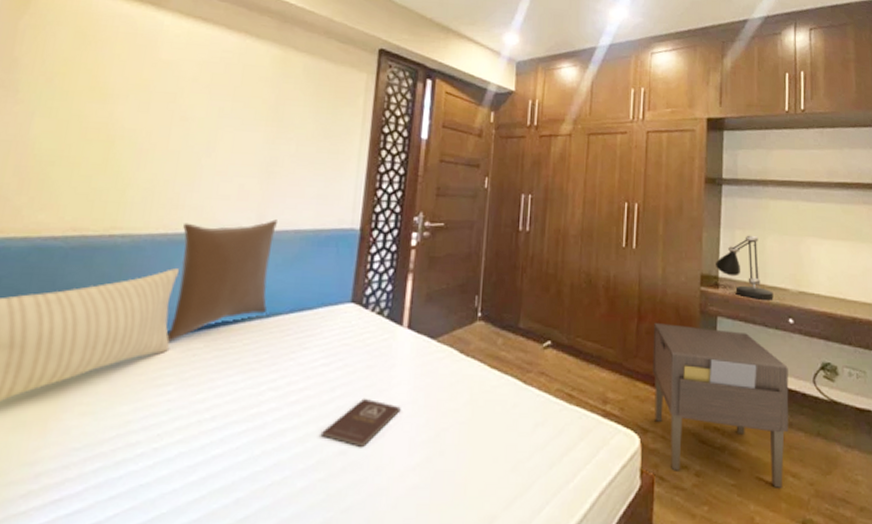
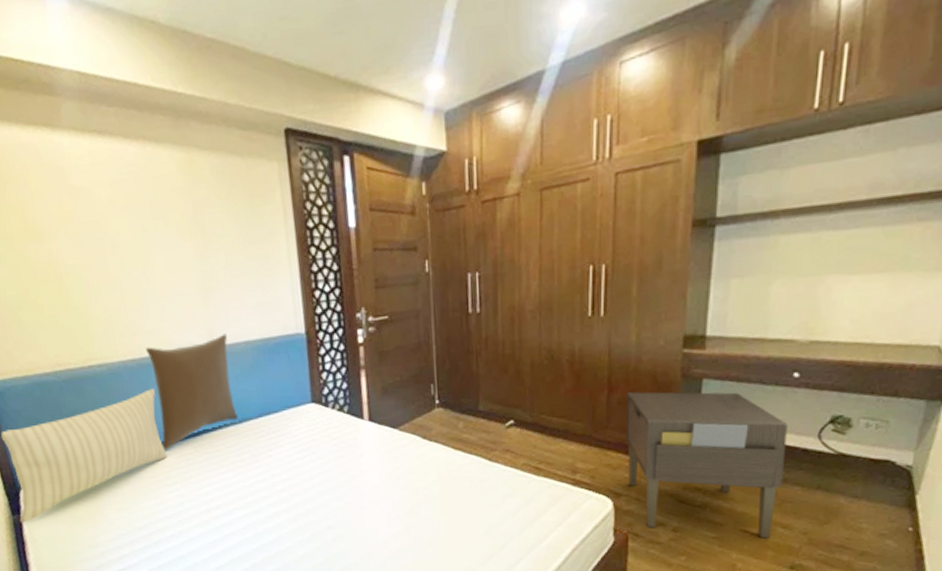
book: present [320,398,401,447] -> none [309,483,375,522]
desk lamp: present [716,235,774,300] -> none [703,282,776,356]

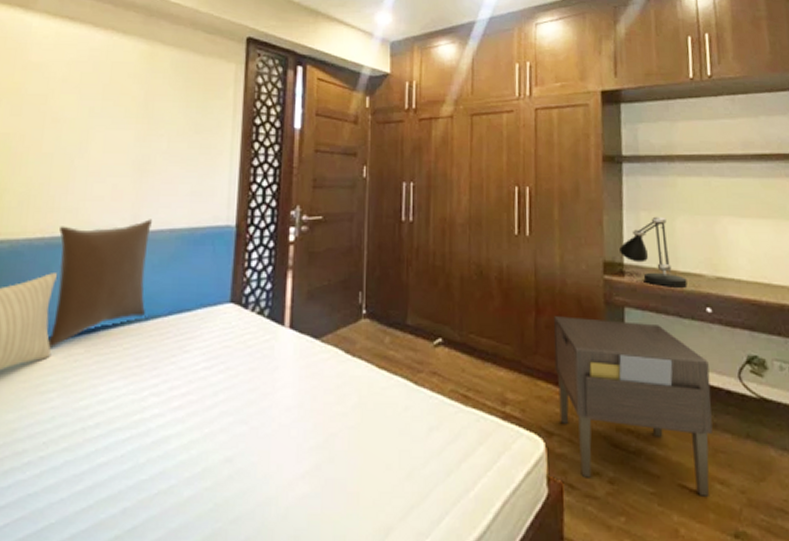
desk lamp: none [703,282,776,356] -> present [619,216,687,288]

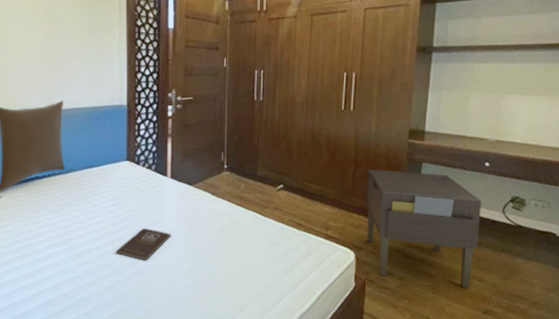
book: none [205,402,286,454] -> present [115,228,171,260]
desk lamp: present [619,216,687,288] -> none [423,95,473,148]

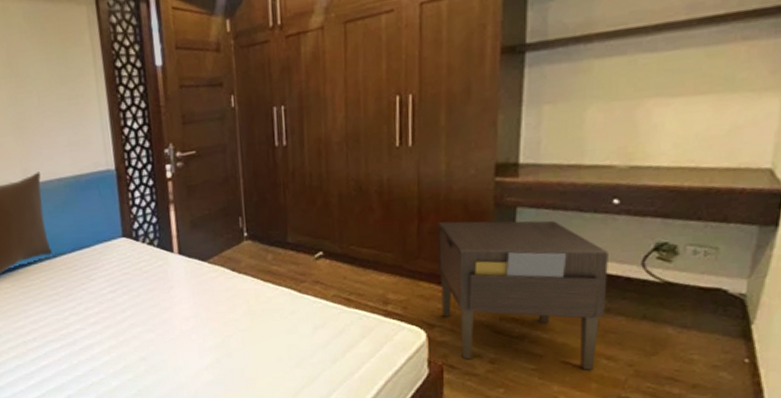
book: present [115,228,171,260] -> none [121,315,186,354]

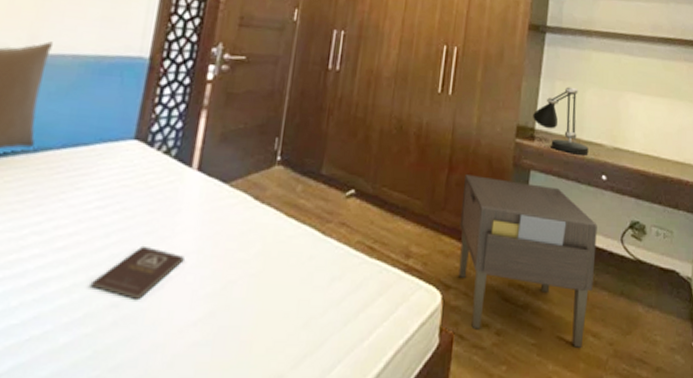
book: none [121,315,186,354] -> present [90,245,185,299]
desk lamp: none [515,107,593,183] -> present [533,86,589,155]

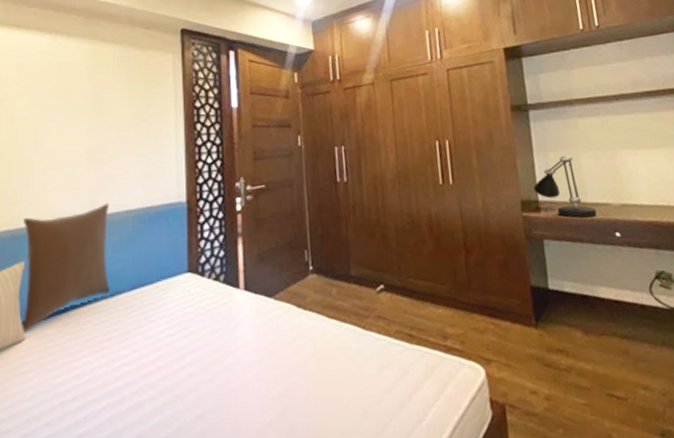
book: present [90,245,185,299] -> none [176,362,249,410]
nightstand: present [458,175,597,348] -> none [482,252,635,403]

